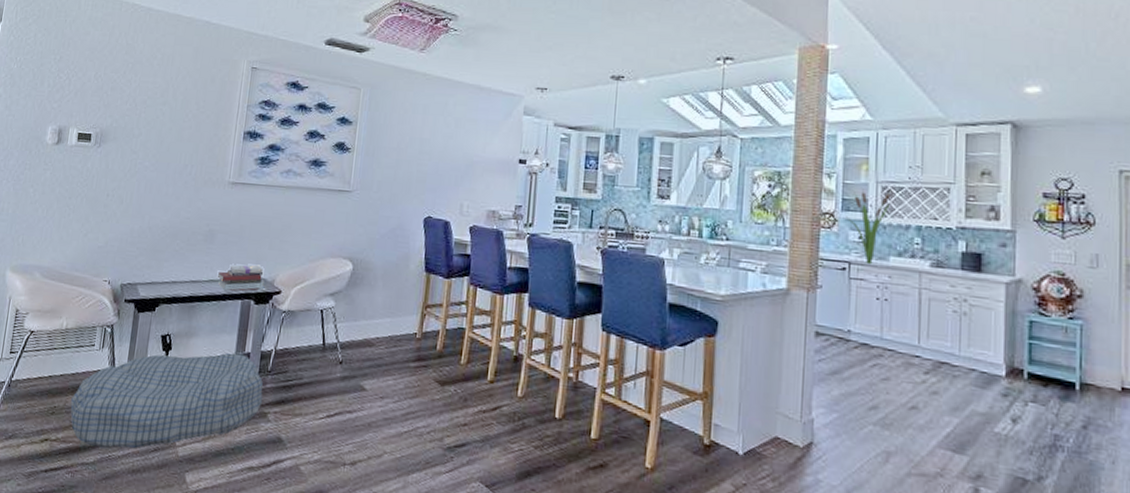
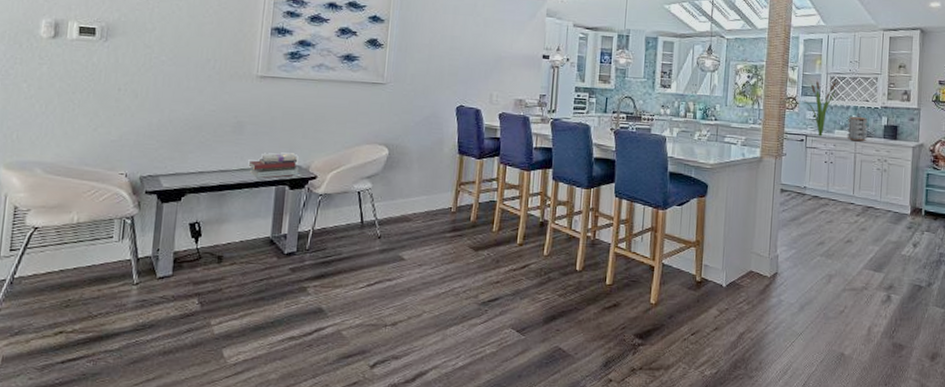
dog bed: present [70,352,264,449] -> none [88,235,302,333]
spice rack: none [907,235,938,274] -> present [847,113,868,142]

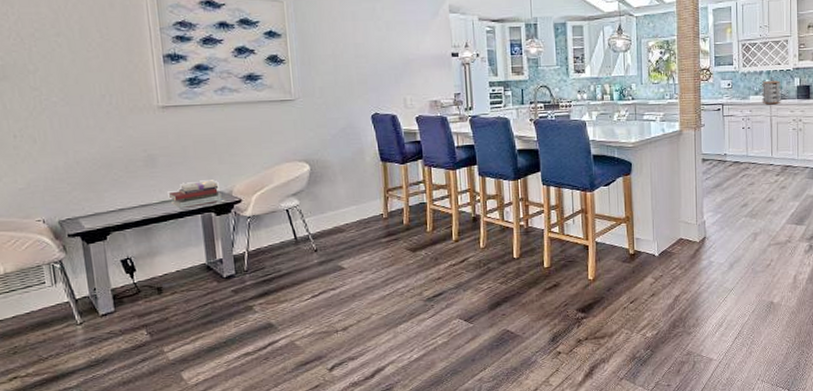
plant: present [804,78,837,137] -> none [718,46,748,104]

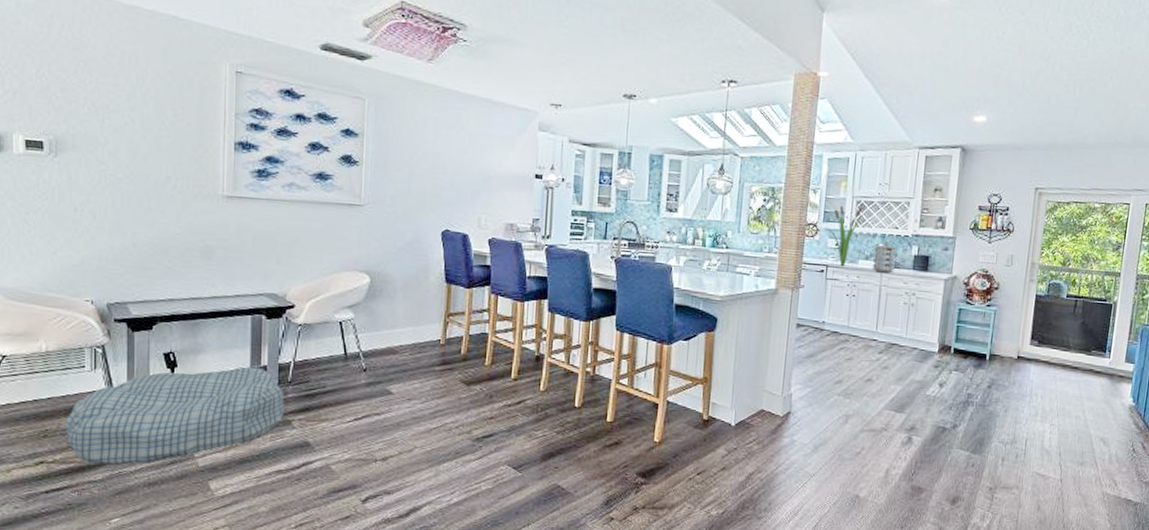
dog bed: none [33,261,245,372] -> present [65,366,285,464]
books: present [168,180,222,209] -> none [220,280,275,307]
plant: none [718,46,748,104] -> present [826,203,864,267]

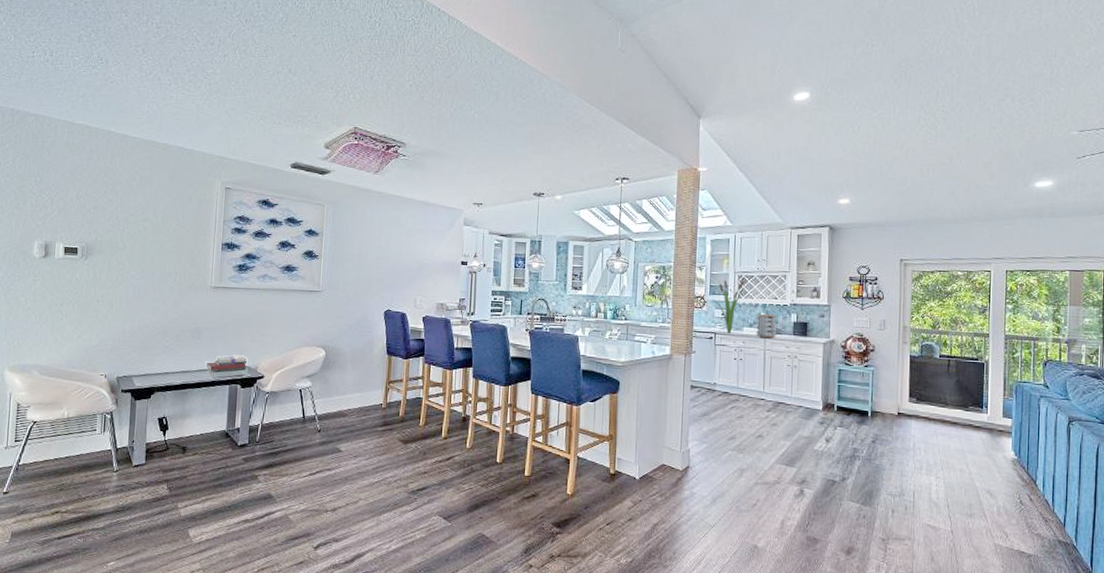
dog bed: present [65,366,285,464] -> none [77,429,253,514]
books: none [220,280,275,307] -> present [205,355,248,379]

